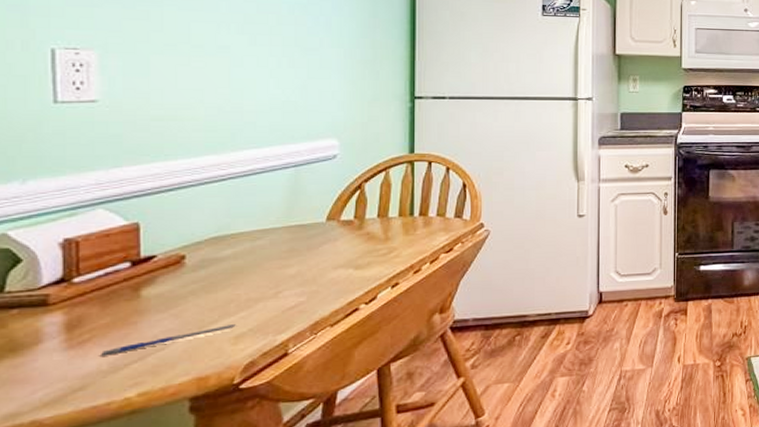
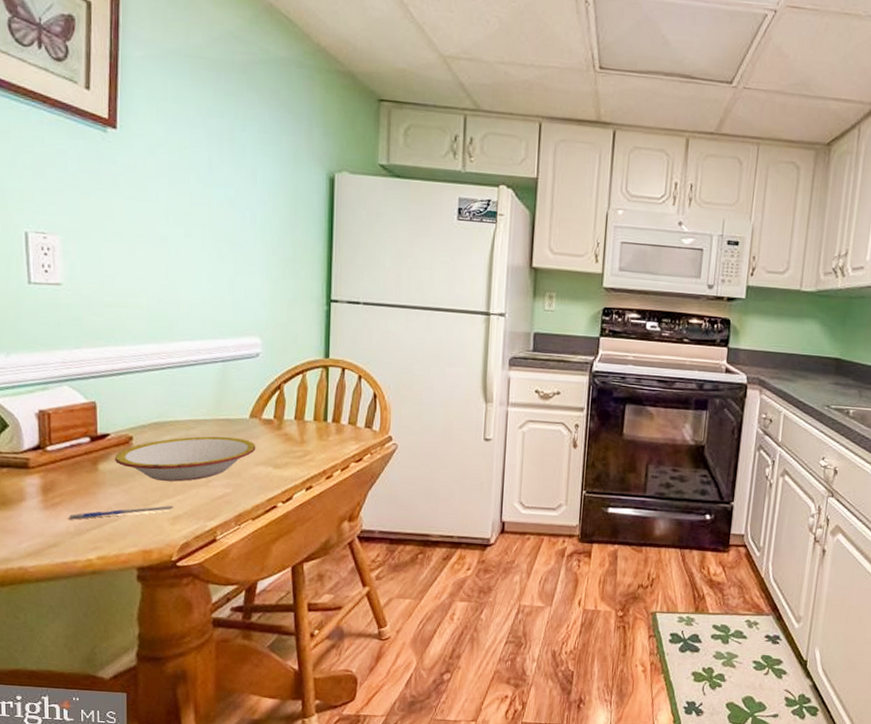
bowl: none [161,242,334,299] -> present [114,436,256,482]

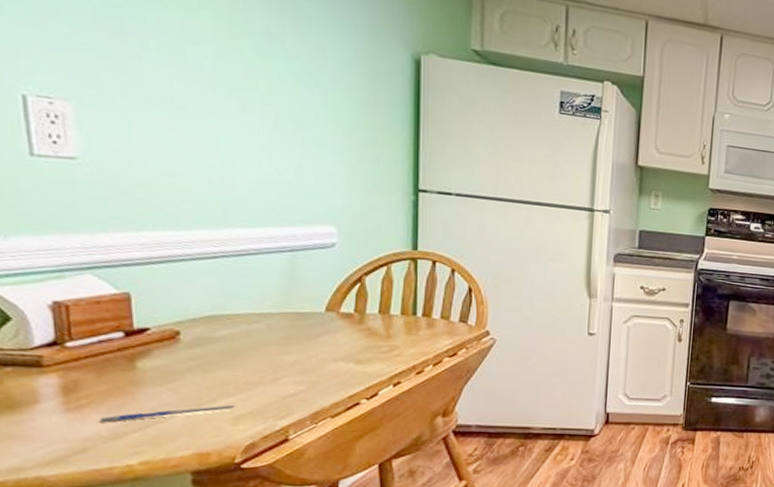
bowl: present [114,436,256,482] -> none [157,330,334,379]

